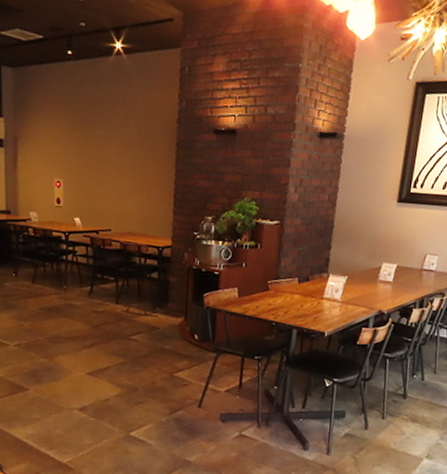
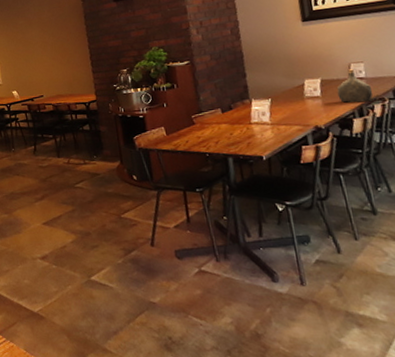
water jug: none [407,260,438,295] -> present [337,69,374,103]

